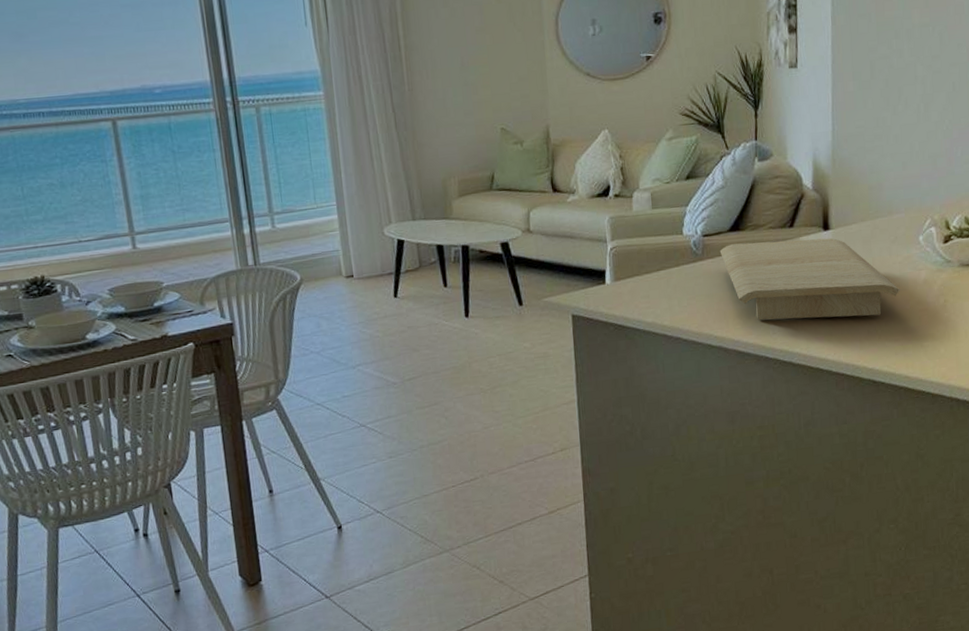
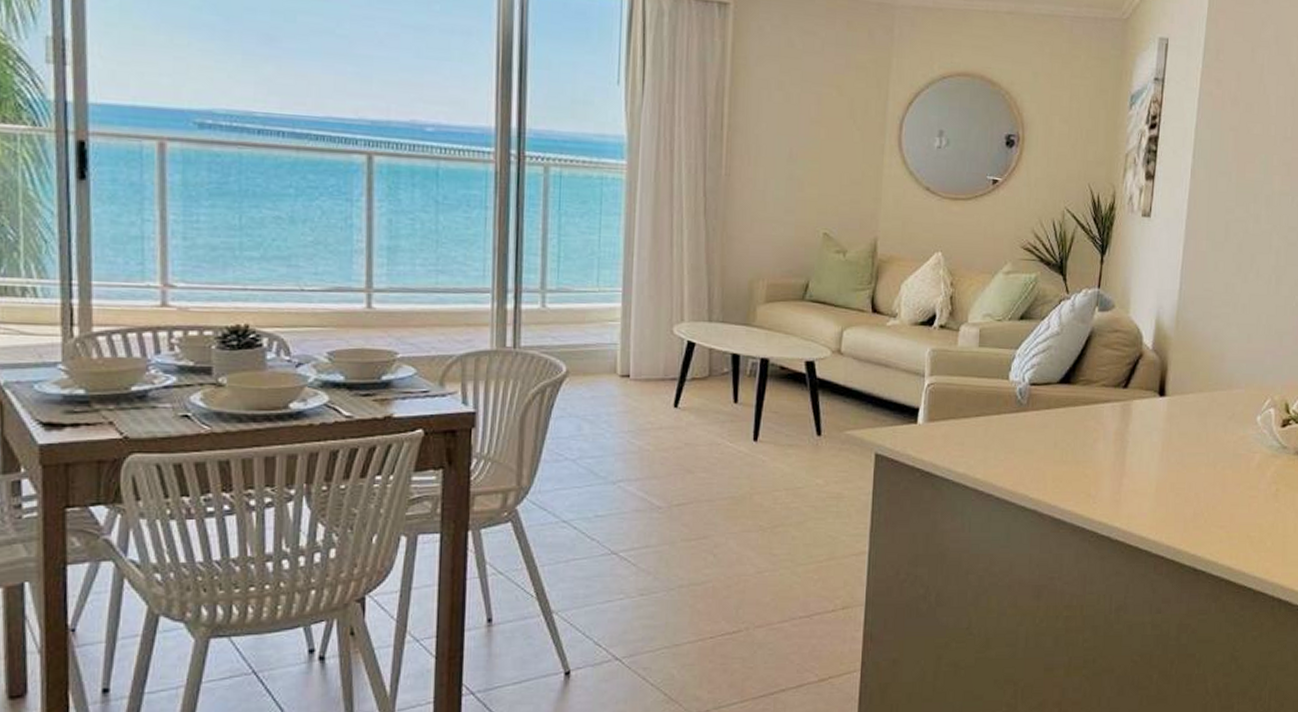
cutting board: present [719,237,900,320] -> none [1046,397,1232,497]

